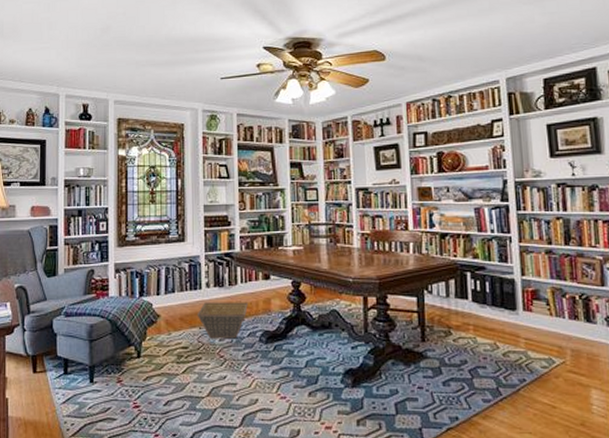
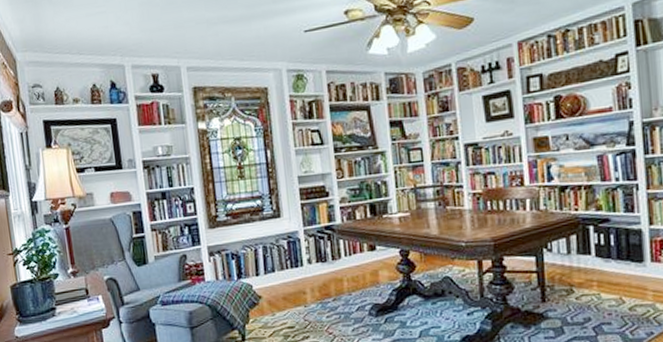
basket: present [196,302,248,339] -> none [300,275,354,316]

